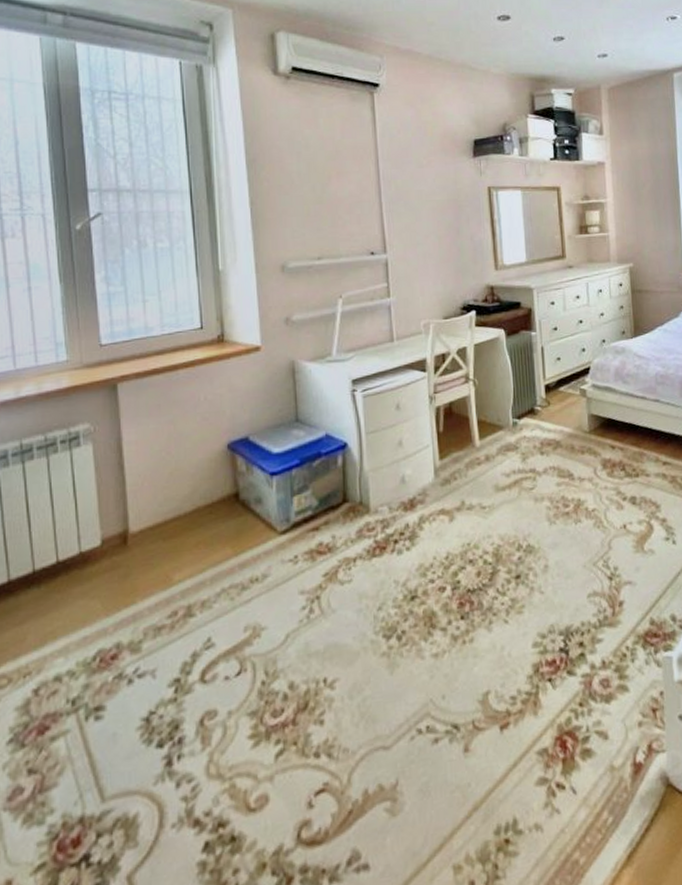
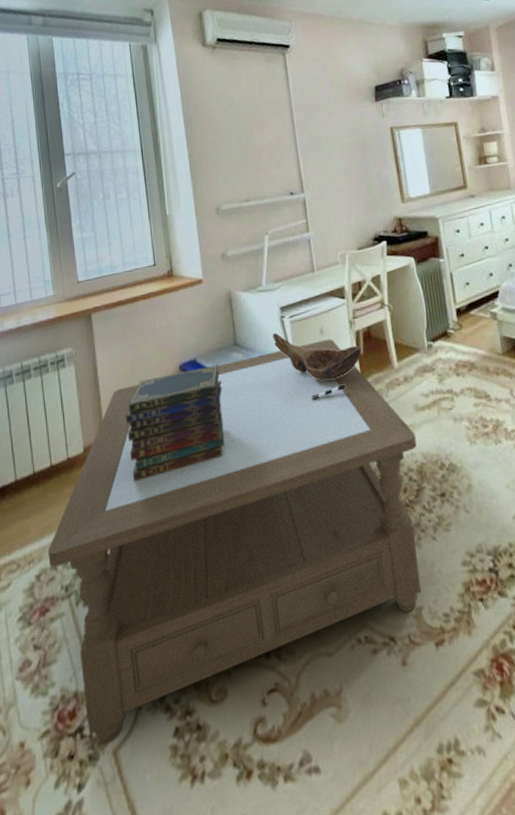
coffee table: none [50,415,494,871] -> present [48,339,422,745]
book stack: none [156,443,279,577] -> present [125,364,225,482]
decorative bowl: none [341,408,441,482] -> present [273,332,362,401]

